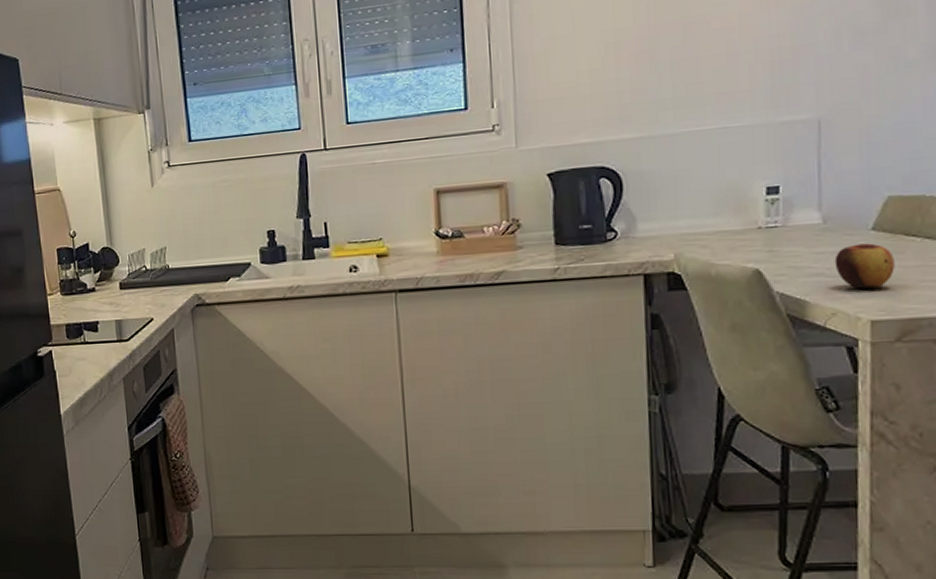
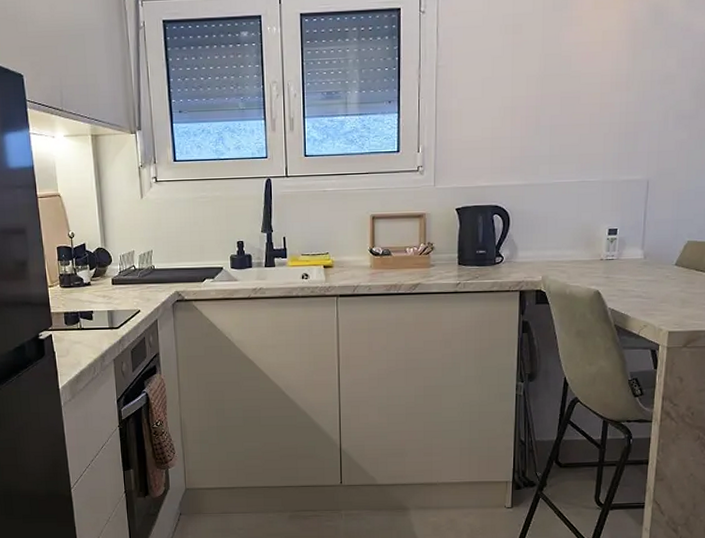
apple: present [834,243,895,289] -> none [649,275,688,308]

